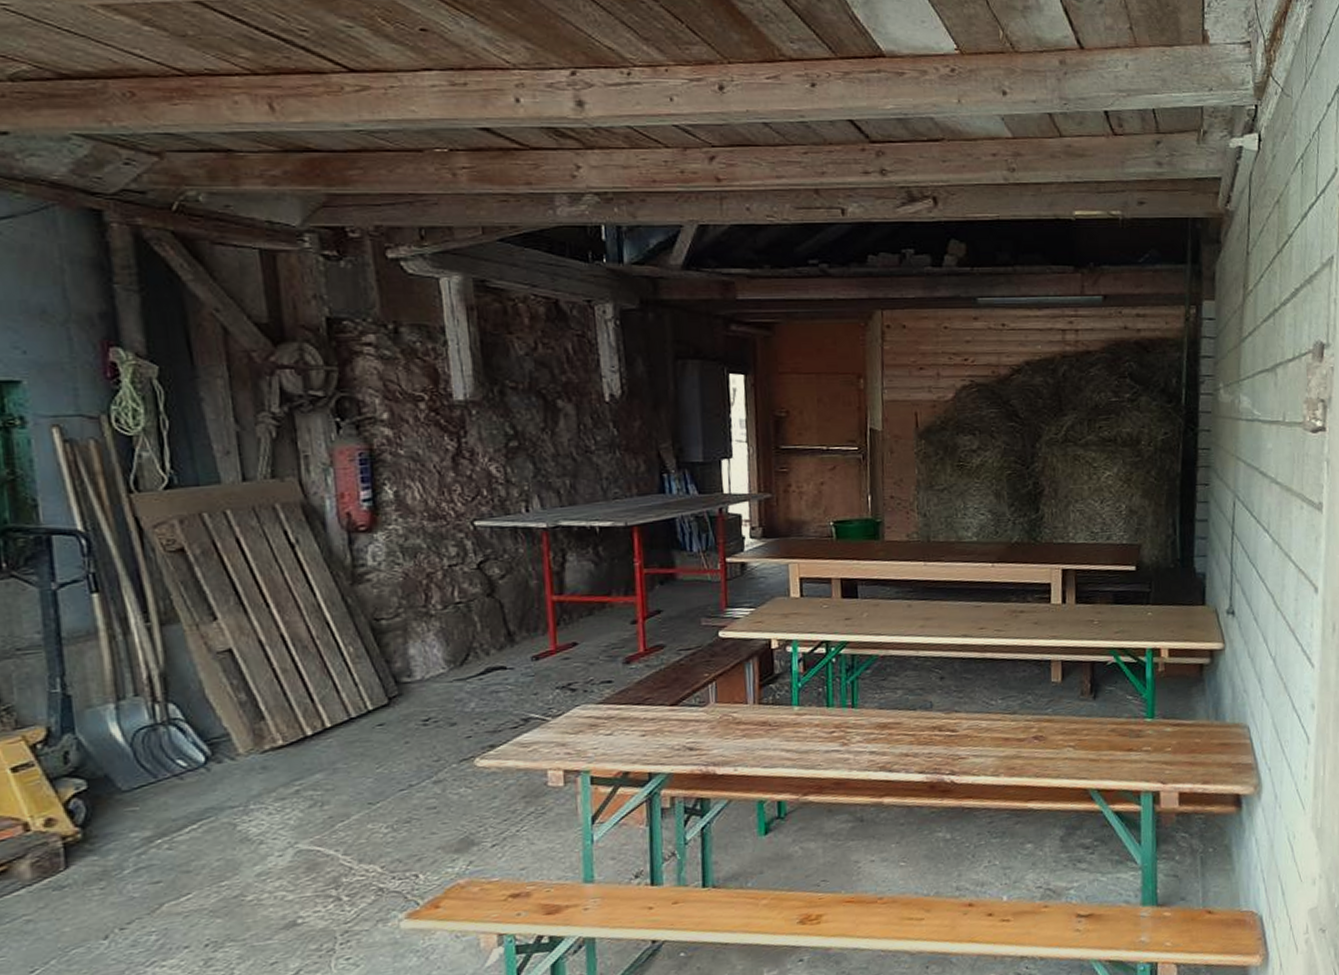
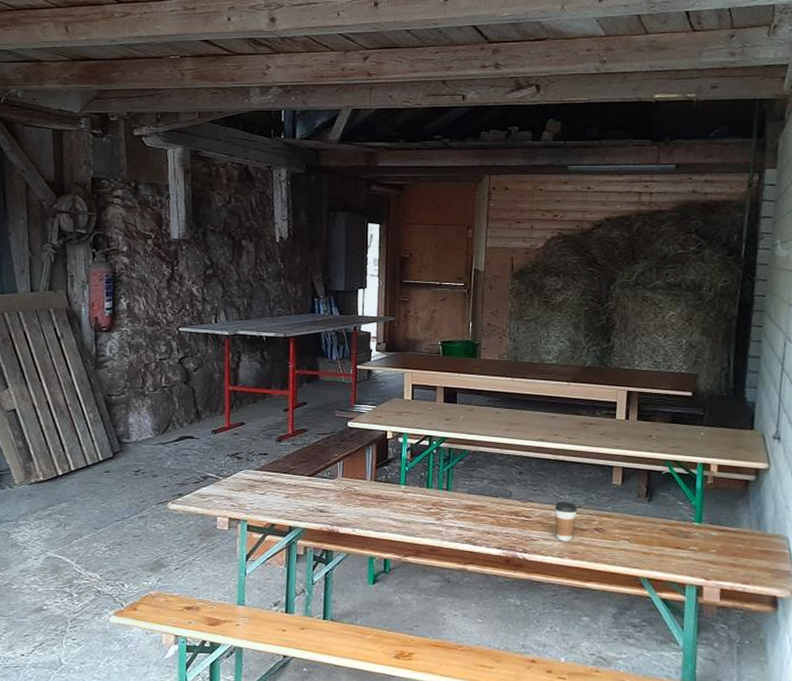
coffee cup: none [985,707,1013,756] -> present [554,501,577,541]

